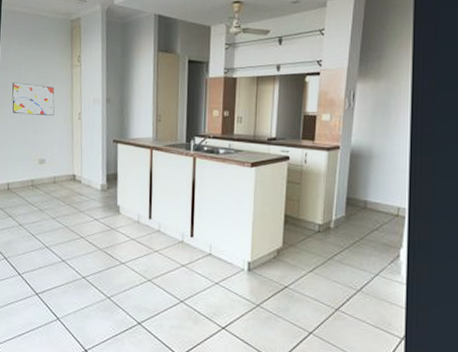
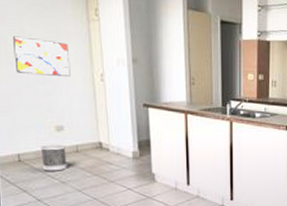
wastebasket: none [25,175,46,200] -> present [40,144,68,171]

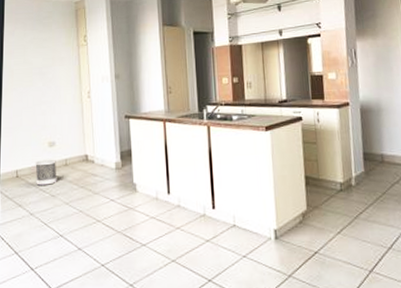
wall art: present [13,36,71,76] -> none [18,66,63,98]

